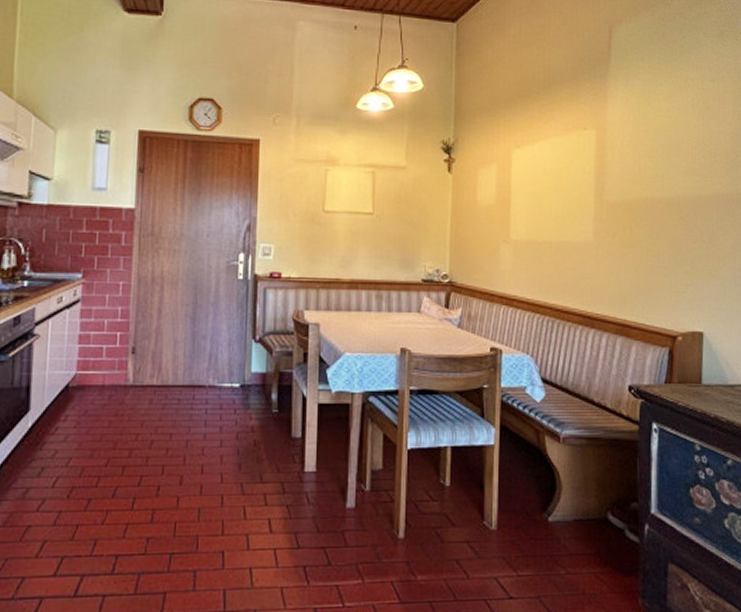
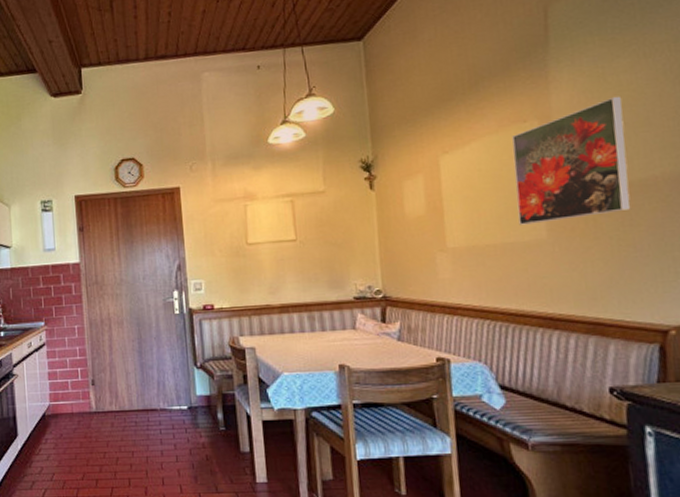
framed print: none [572,119,661,226] -> present [512,96,631,225]

